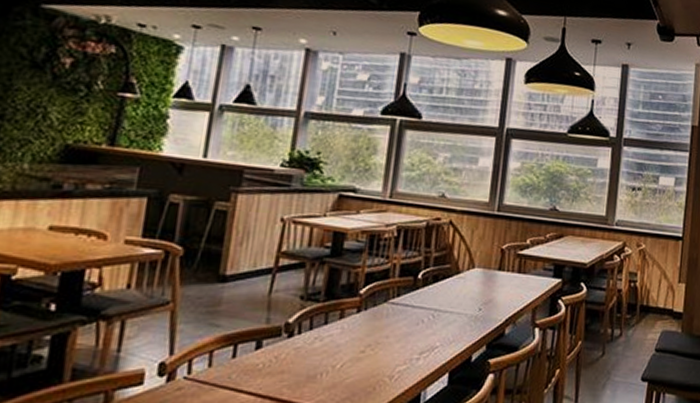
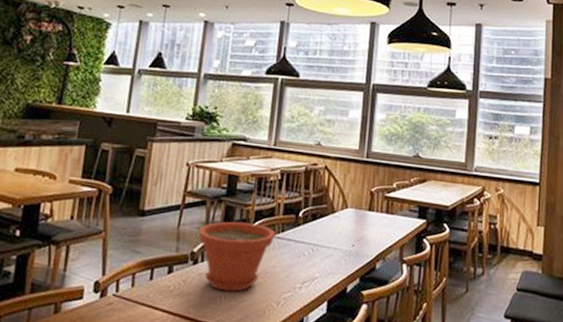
plant pot: none [294,286,390,367] -> present [198,221,276,292]

